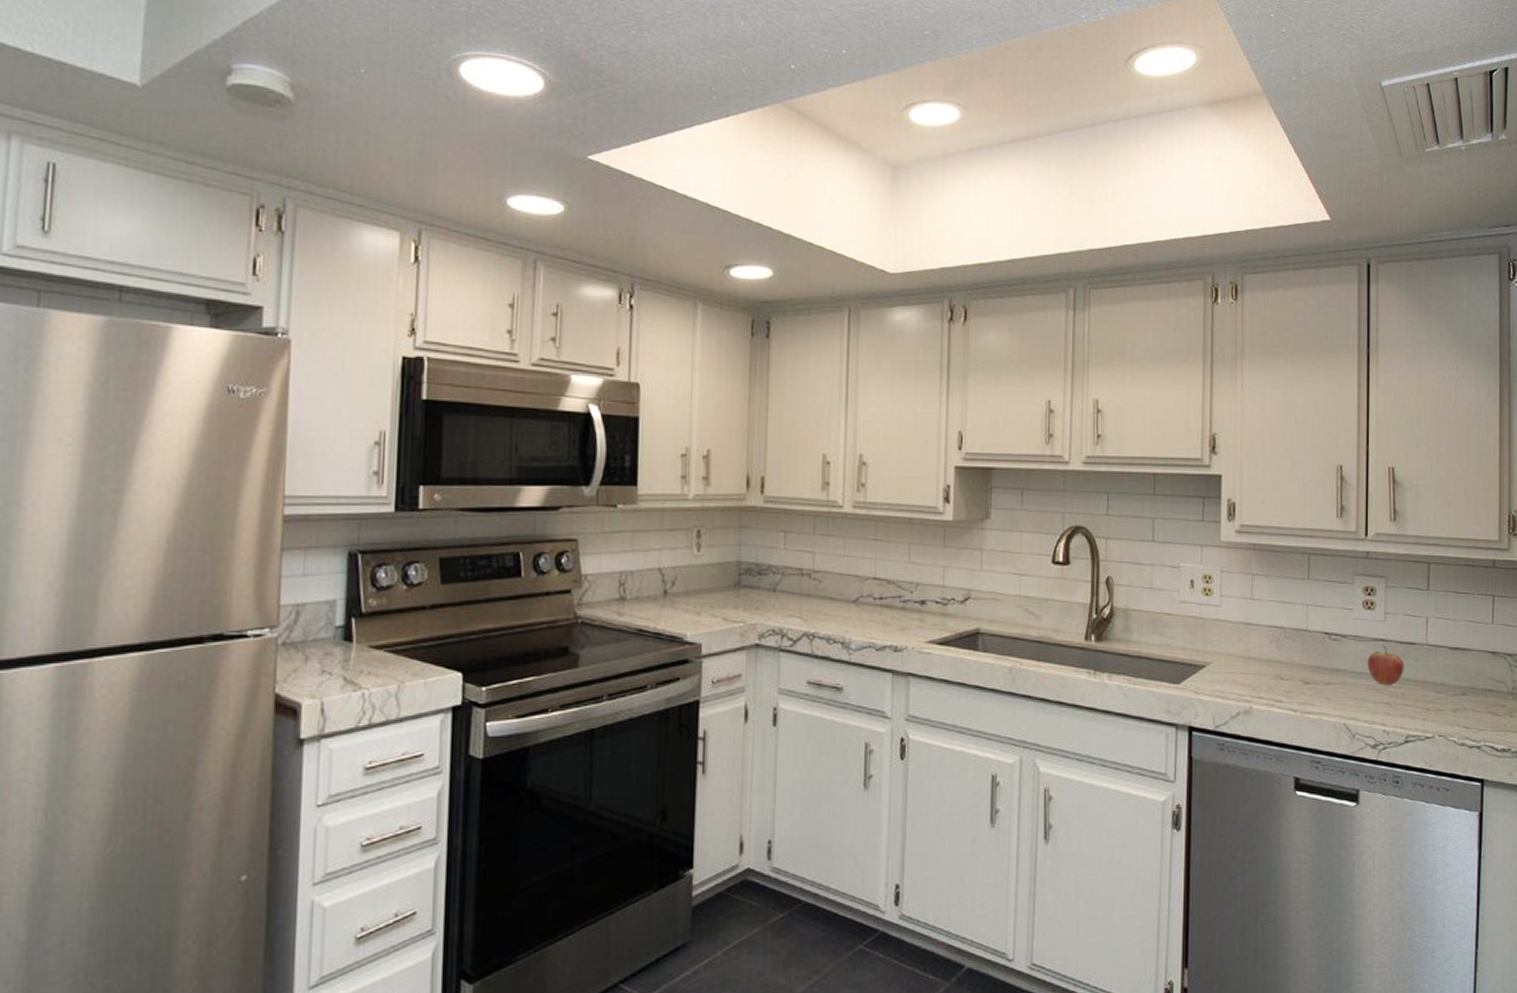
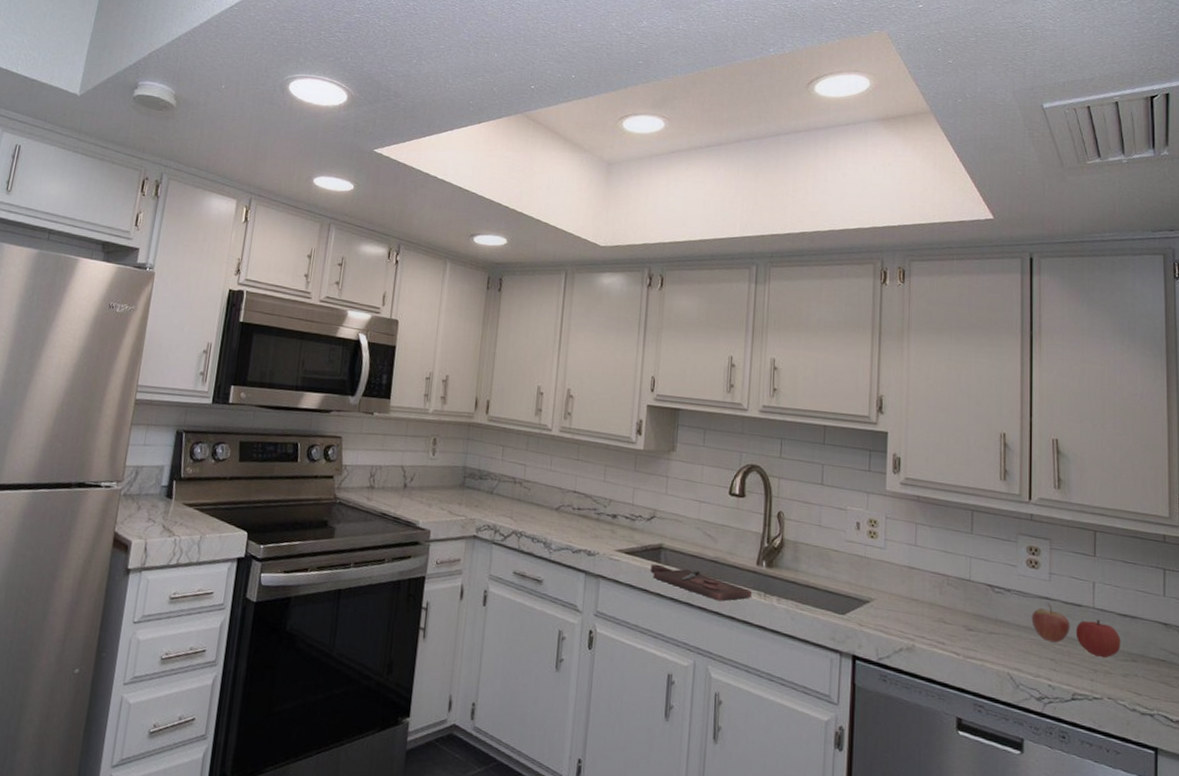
cutting board: none [967,652,1081,686] -> present [650,564,753,602]
fruit: none [1409,656,1452,696] -> present [1075,619,1121,659]

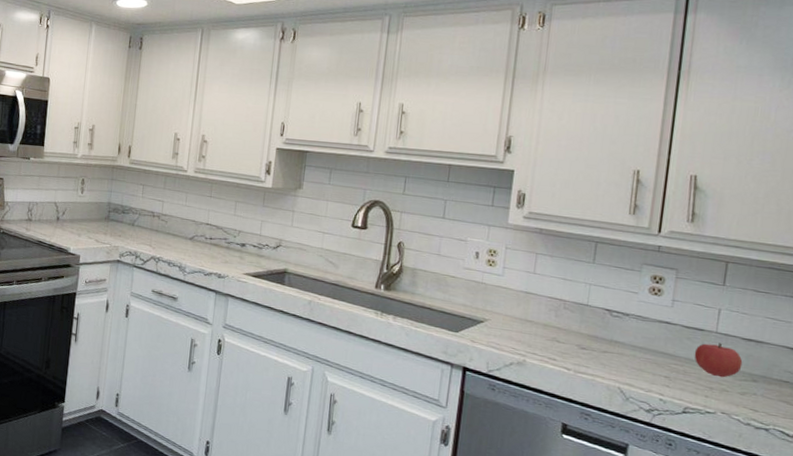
cutting board: present [650,564,753,602] -> none [275,285,370,319]
fruit: present [1031,602,1070,643] -> none [648,326,690,363]

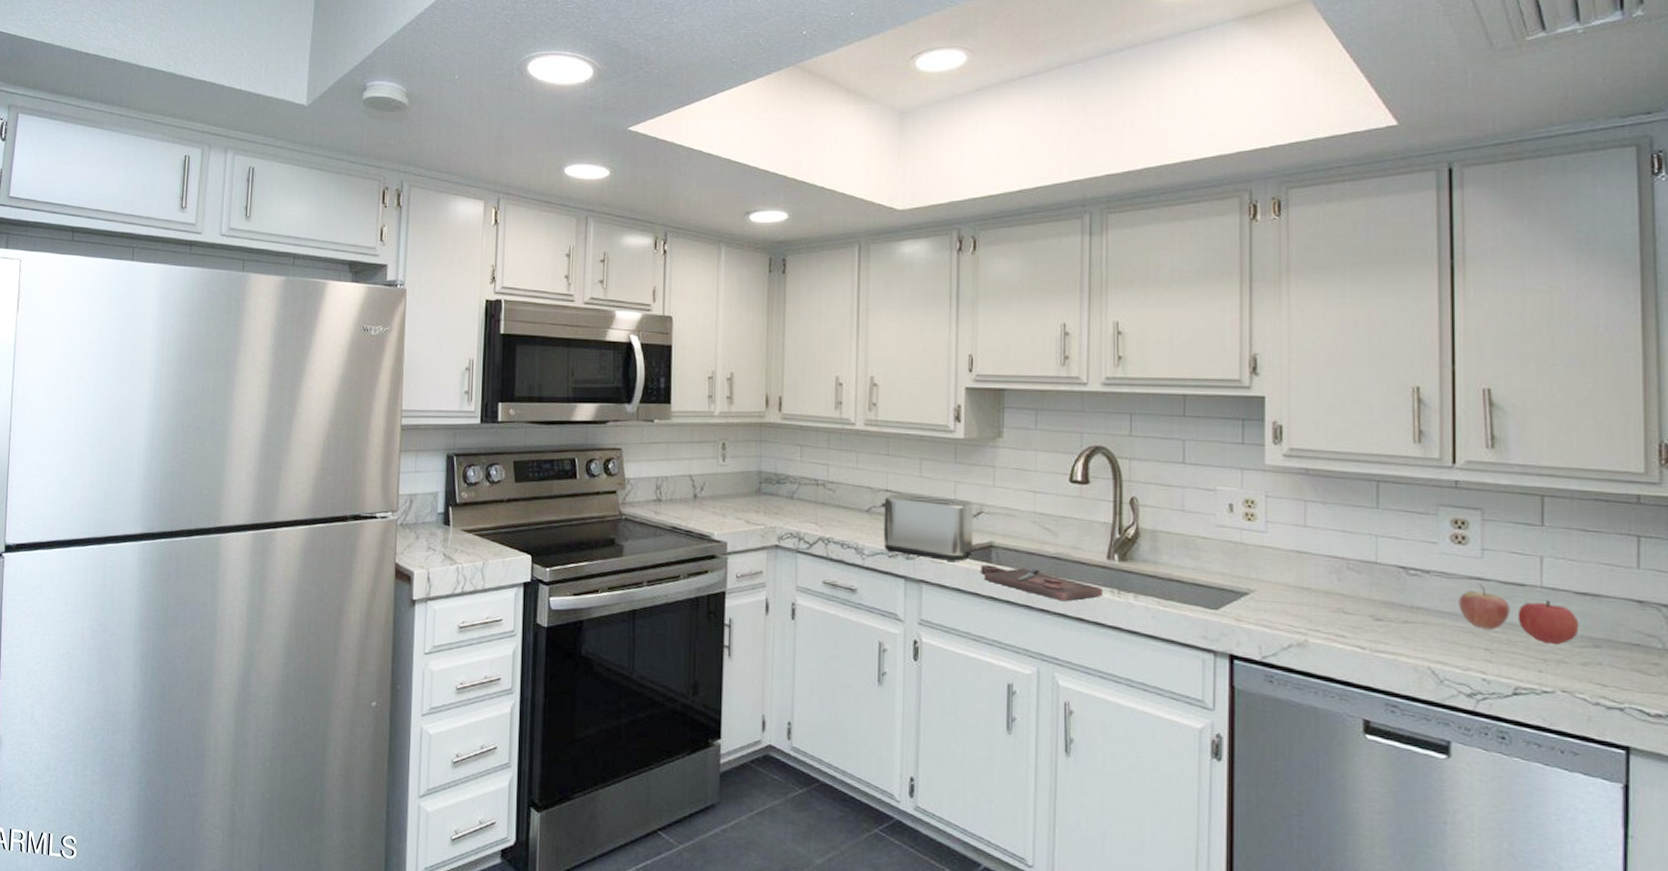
toaster: none [201,226,275,283] -> present [881,493,974,563]
cutting board: none [275,285,370,319] -> present [981,564,1104,602]
fruit: none [648,326,690,363] -> present [1458,583,1510,630]

